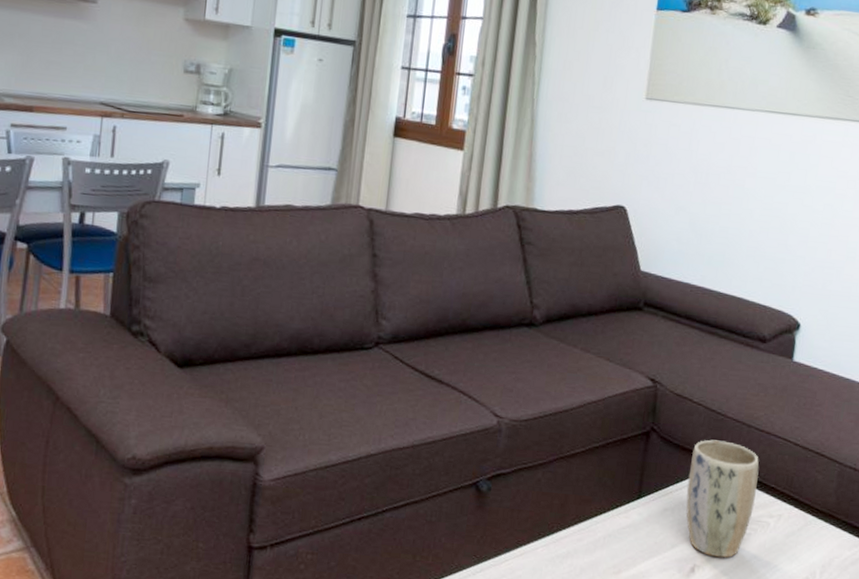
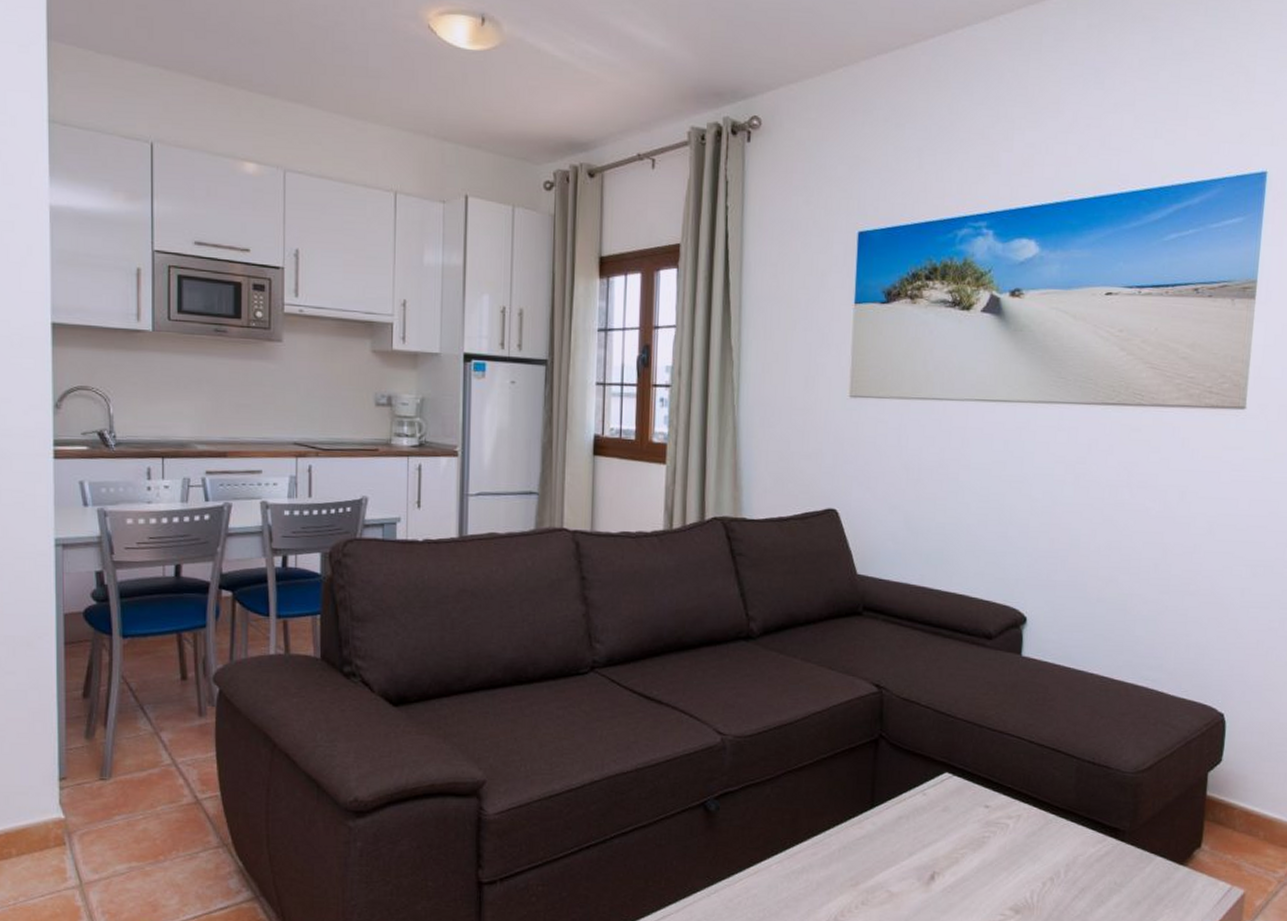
plant pot: present [686,439,759,558] -> none [920,743,995,863]

